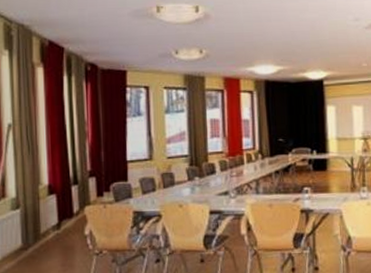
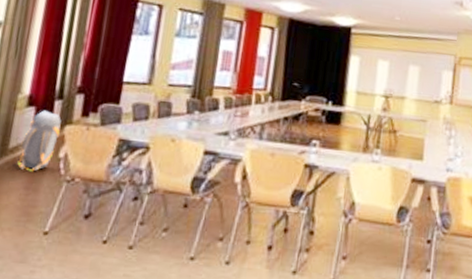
backpack: none [50,196,81,251] -> present [17,110,61,172]

